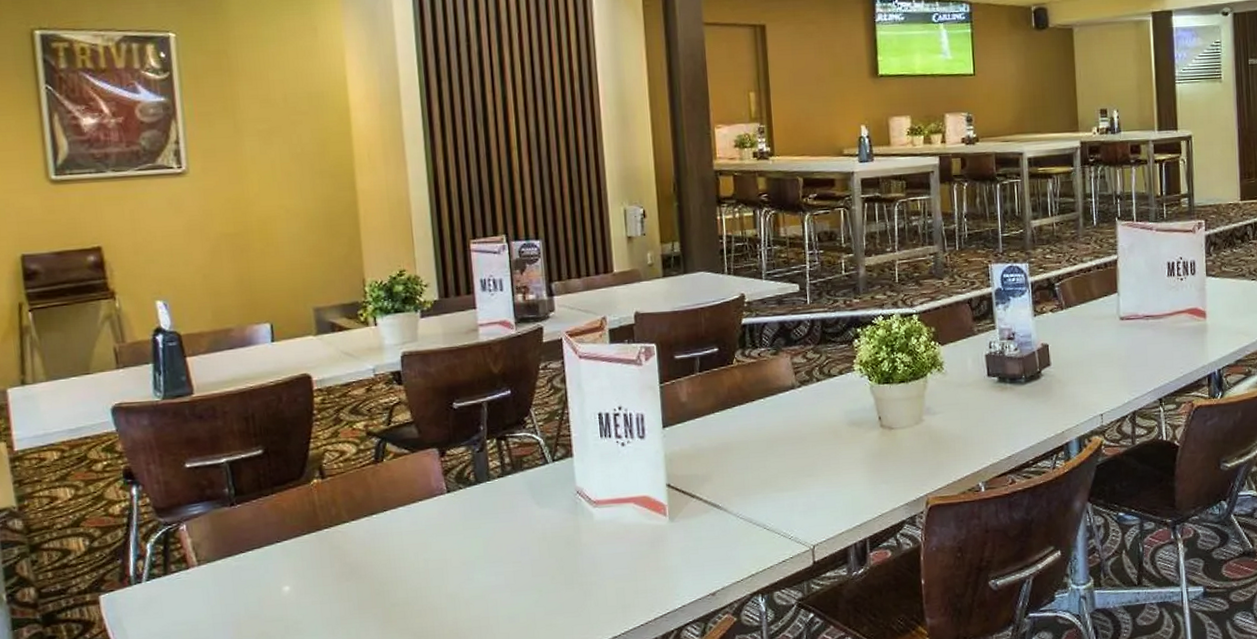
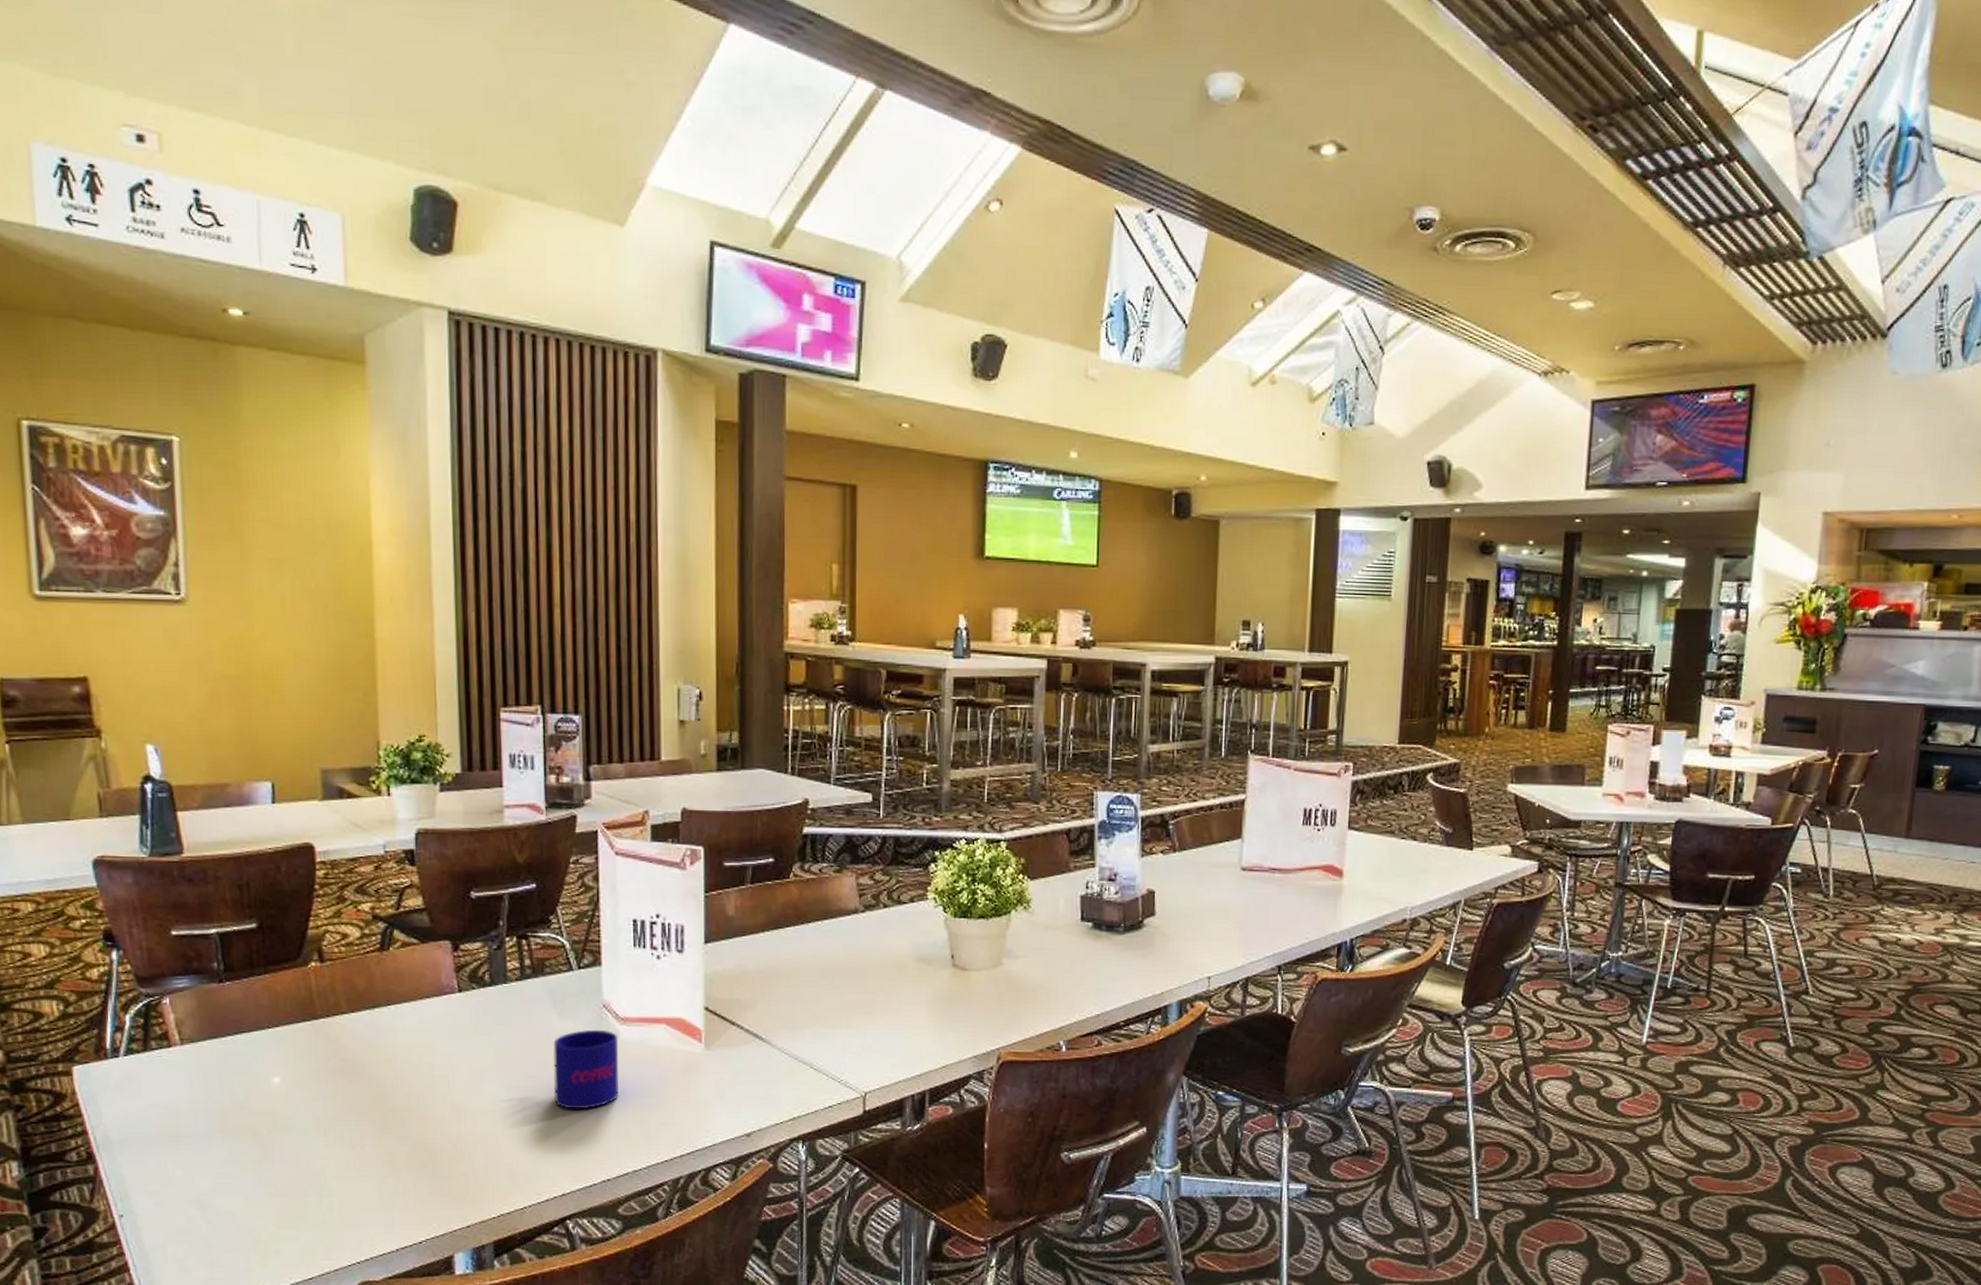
mug: none [535,513,596,588] -> present [553,1029,619,1110]

